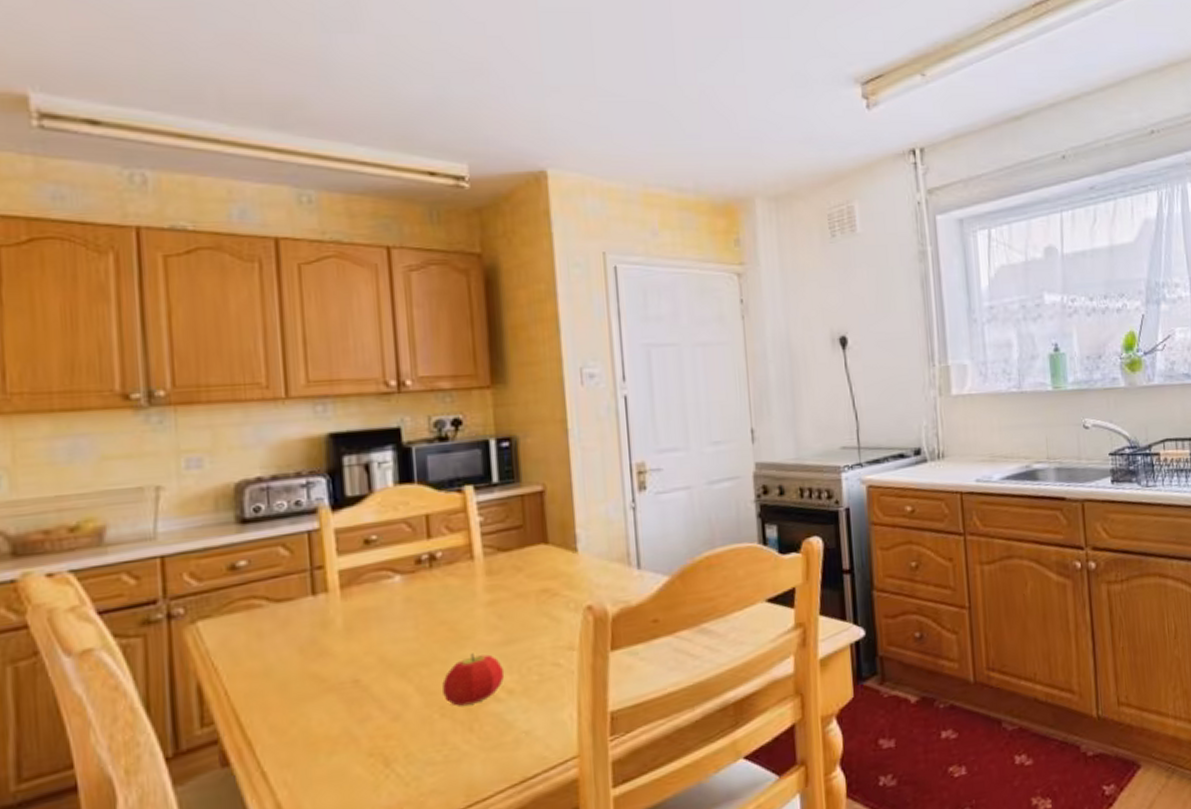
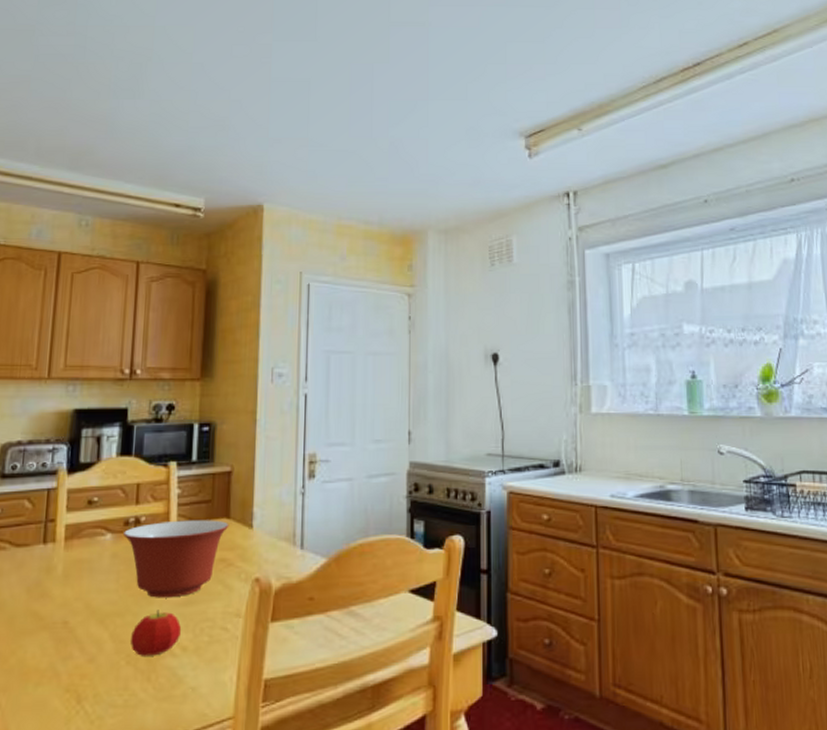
mixing bowl: none [416,547,549,641] -> present [124,520,229,598]

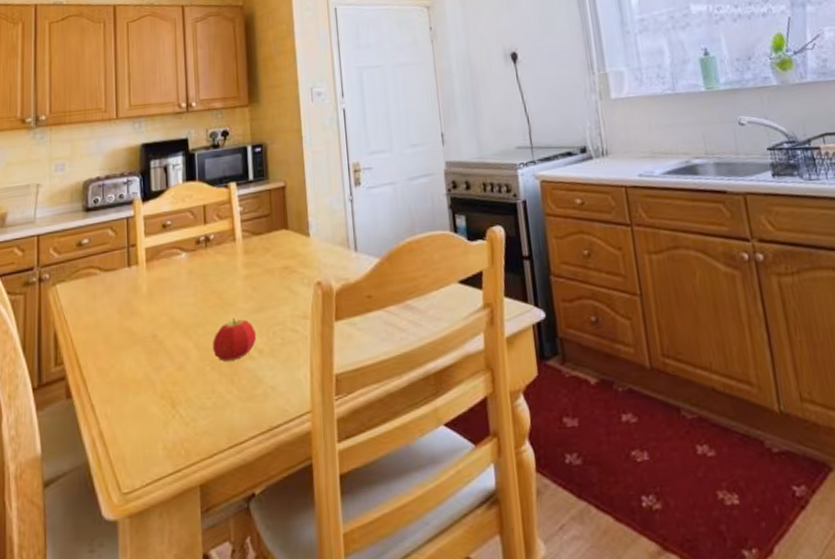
mixing bowl: present [124,520,229,598] -> none [196,232,289,308]

